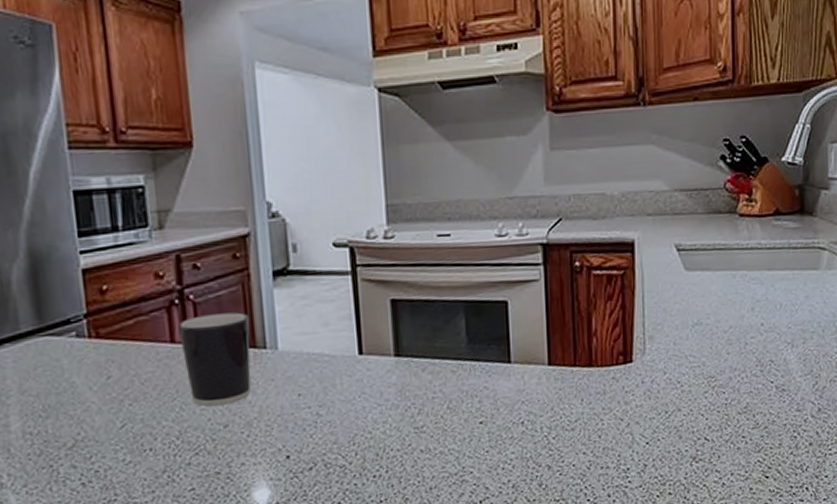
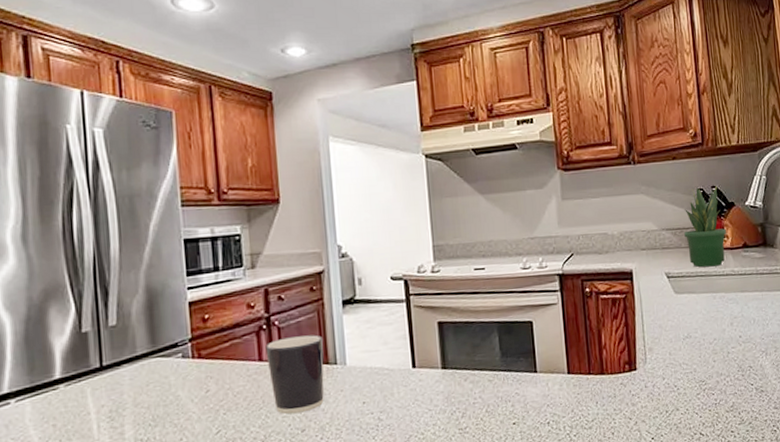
planter: none [702,136,754,239] -> present [684,186,726,267]

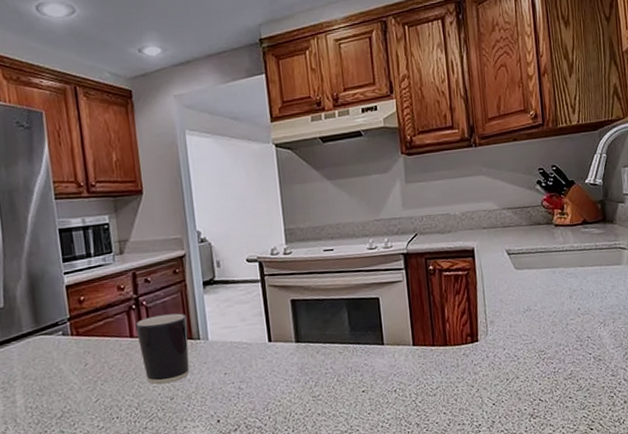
planter: present [684,186,726,267] -> none [525,165,566,244]

